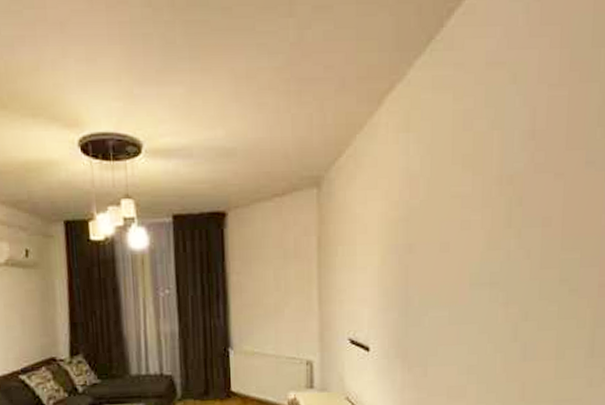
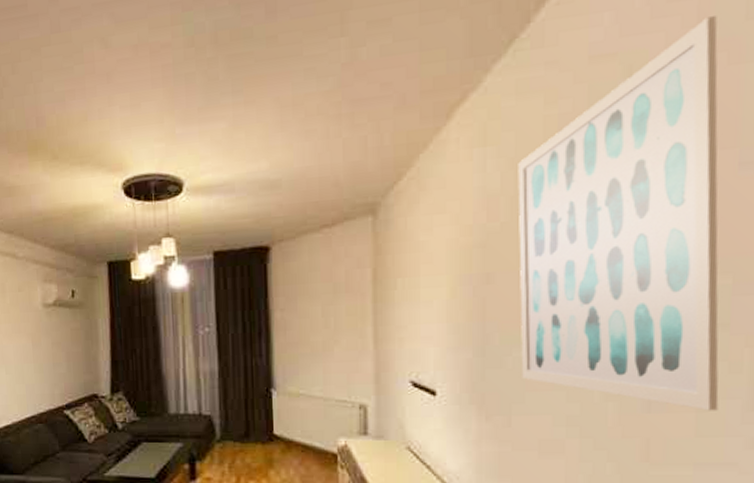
wall art: none [433,41,574,359] -> present [518,16,719,411]

